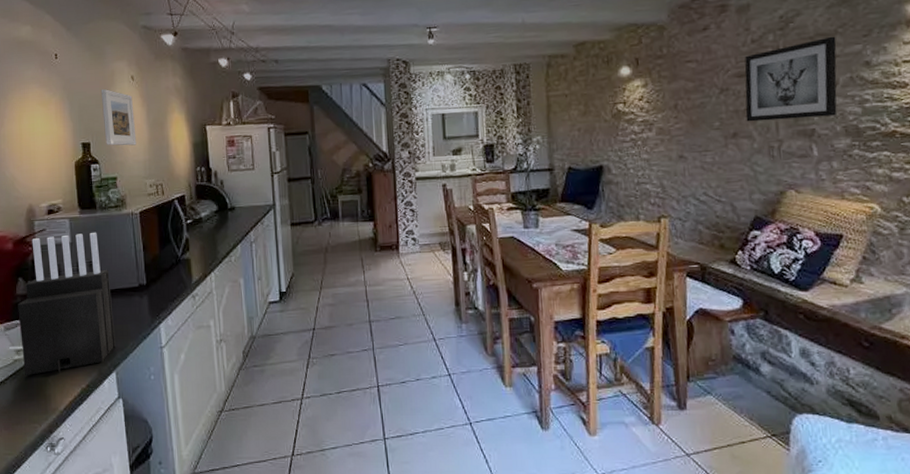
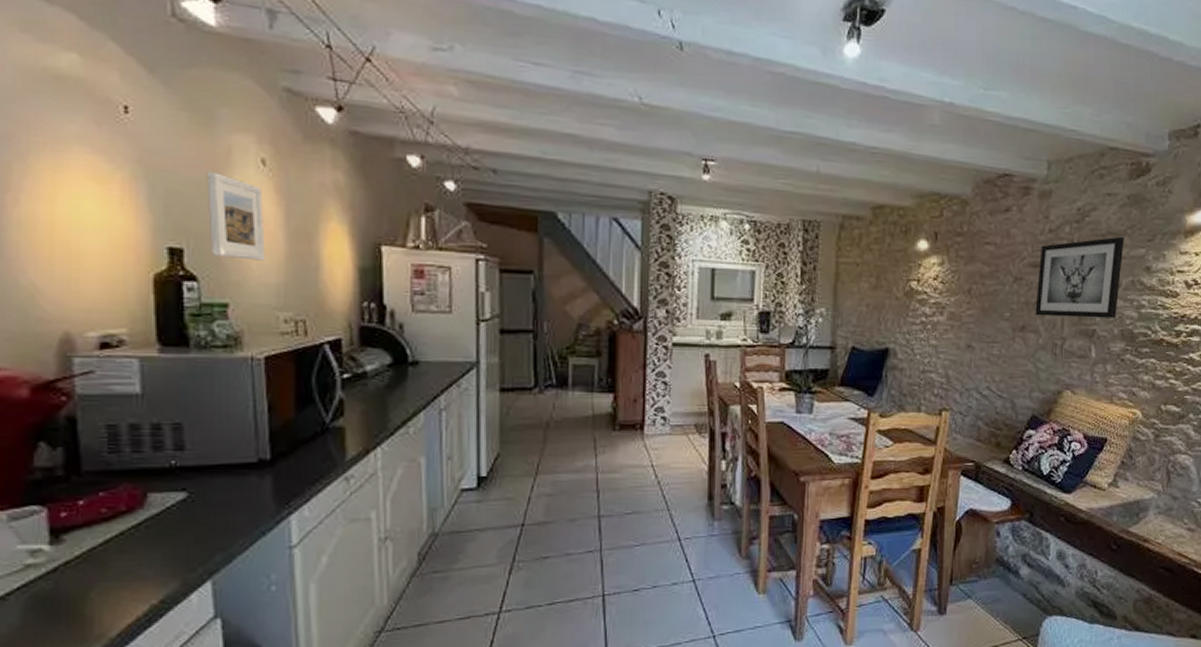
knife block: present [18,232,115,375] -> none [36,380,213,588]

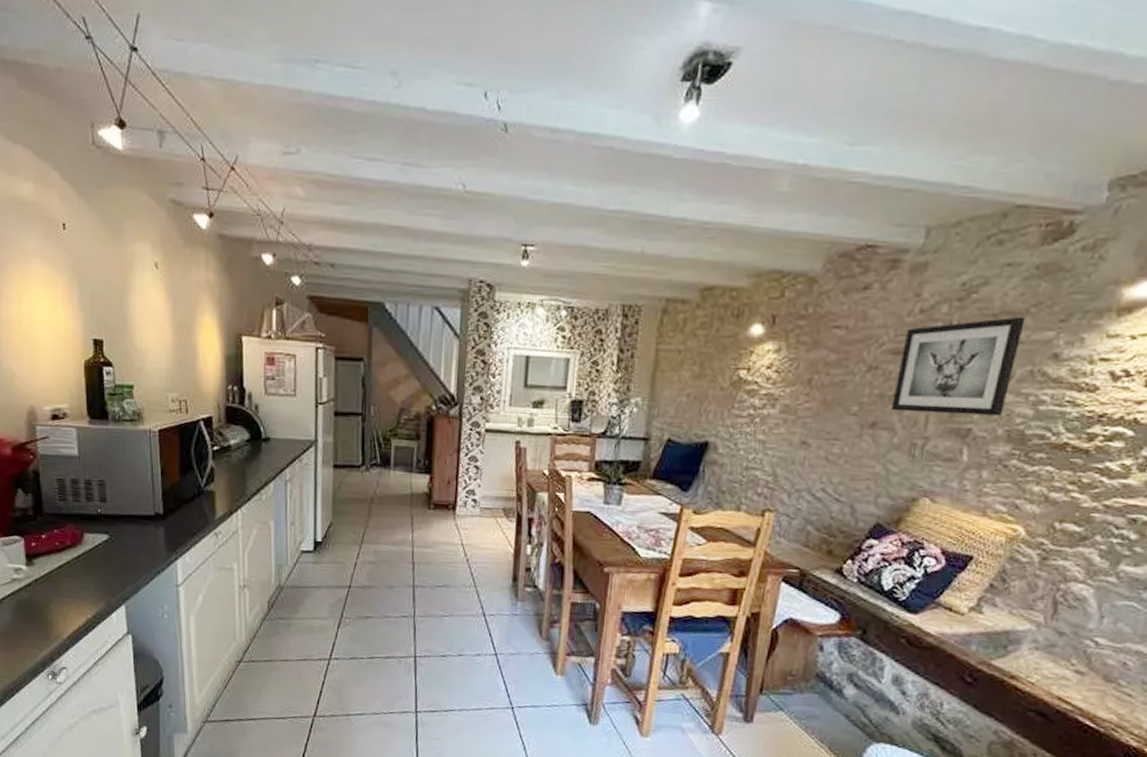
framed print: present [206,172,265,261] -> none [117,276,158,350]

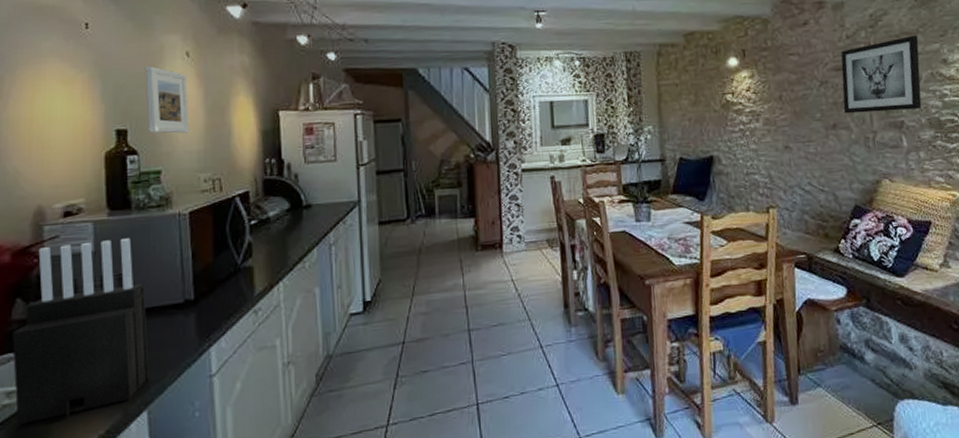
knife block: none [17,446,126,599] -> present [12,237,149,425]
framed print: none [117,276,158,350] -> present [145,66,189,134]

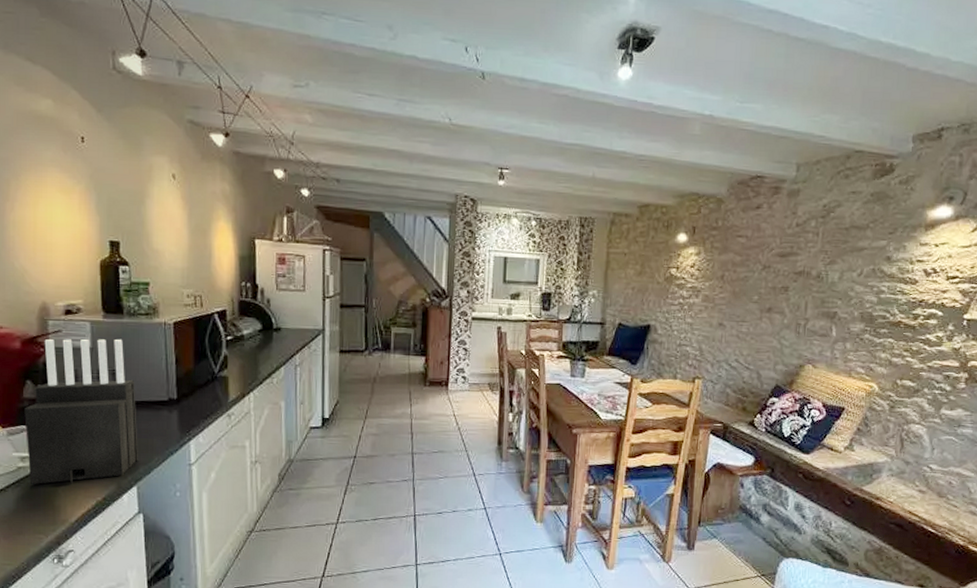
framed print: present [145,66,189,134] -> none [135,185,175,251]
wall art: present [841,35,922,114] -> none [781,229,867,302]

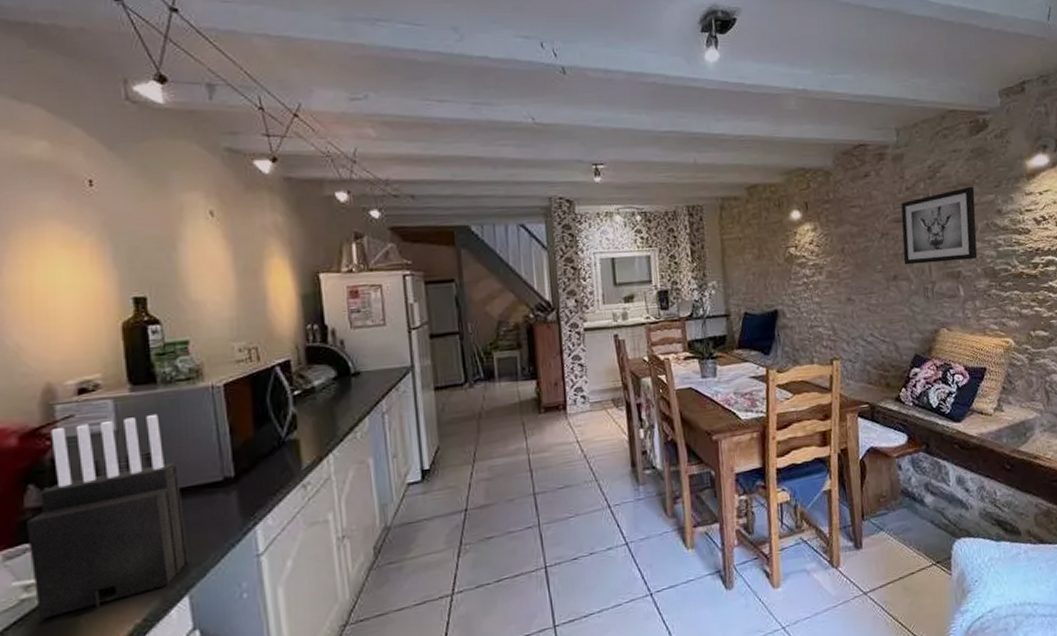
wall art: none [781,229,867,302] -> present [901,186,978,265]

